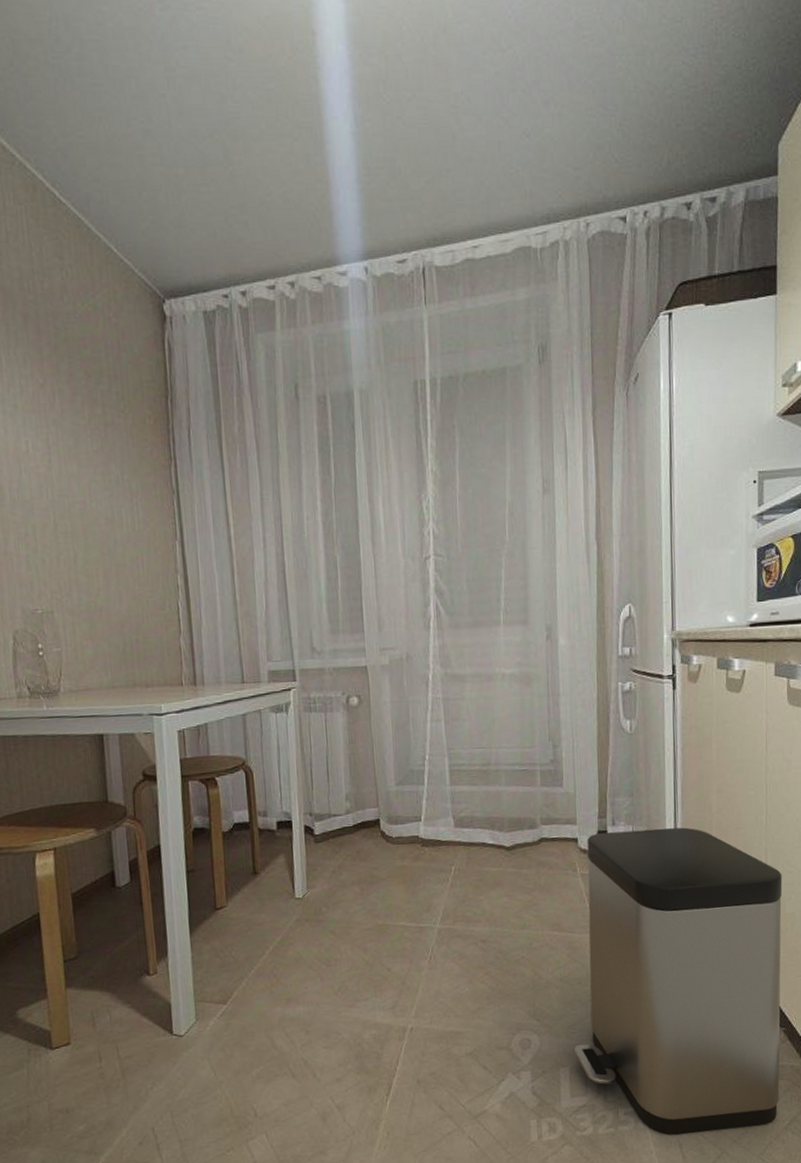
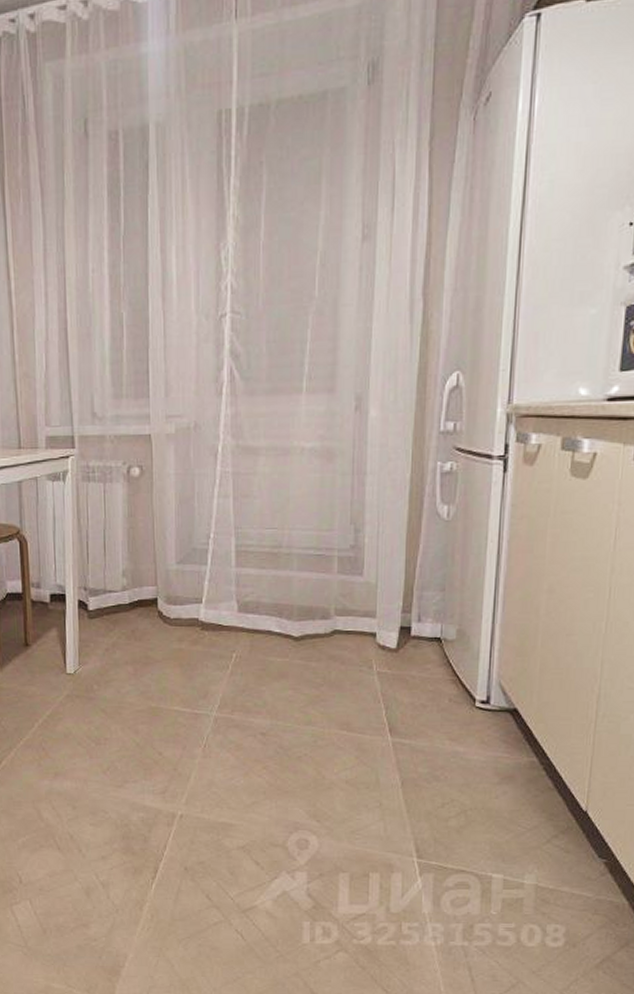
pedal bin: present [573,827,783,1135] -> none [355,628,620,959]

